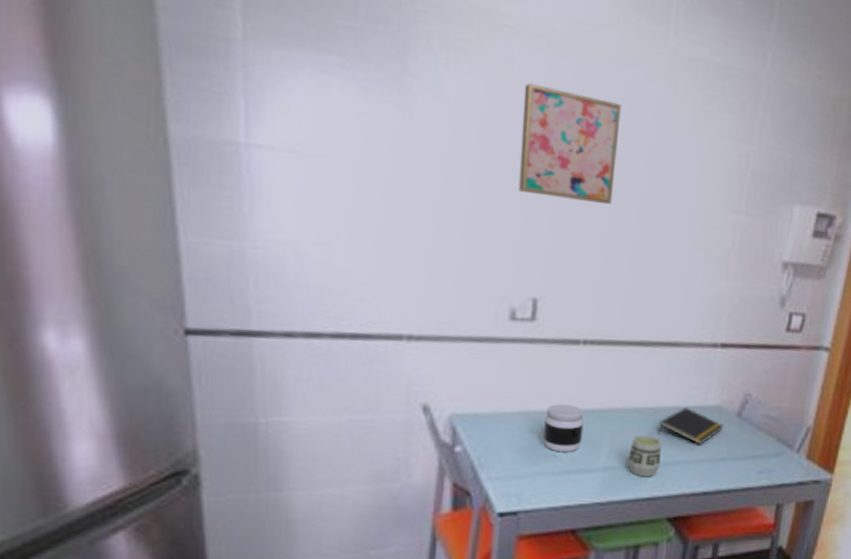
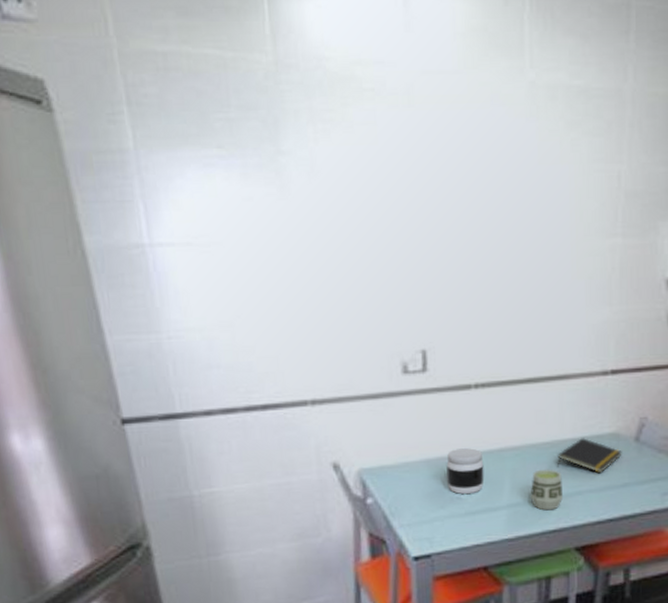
wall art: present [518,83,621,205] -> none [390,141,487,250]

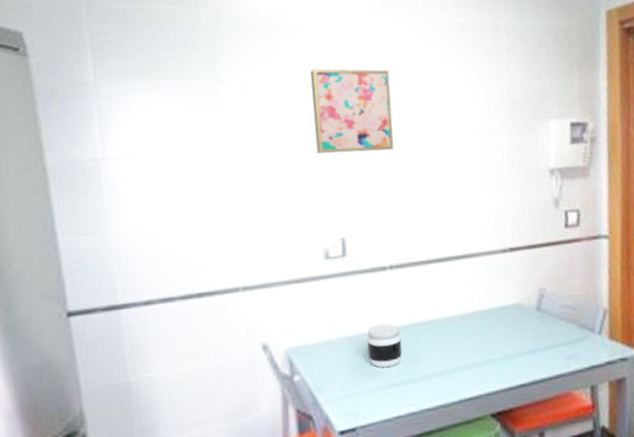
wall art: none [390,141,487,250] -> present [309,69,394,154]
cup: present [530,469,564,511] -> none [445,340,476,380]
notepad: present [557,438,622,474] -> none [468,309,526,342]

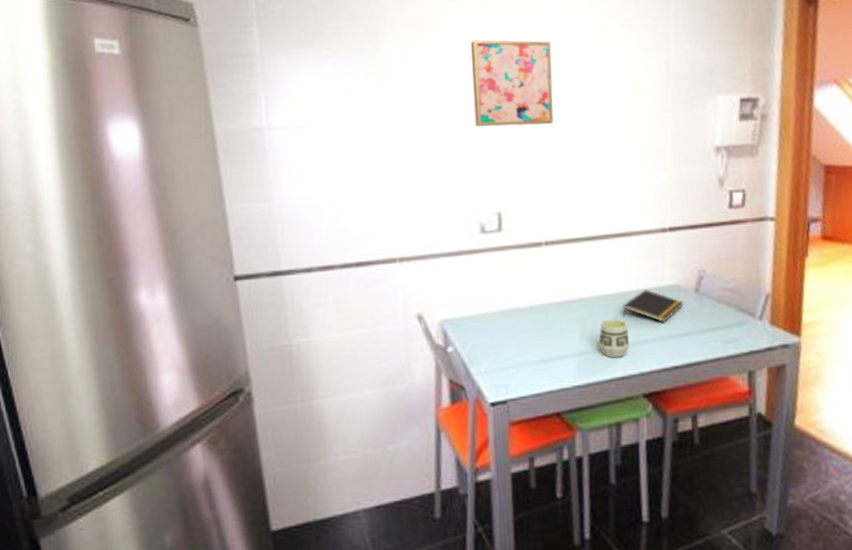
jar: present [367,324,403,368] -> none [520,300,556,343]
cup: none [445,340,476,380] -> present [598,319,630,358]
notepad: none [468,309,526,342] -> present [623,290,684,323]

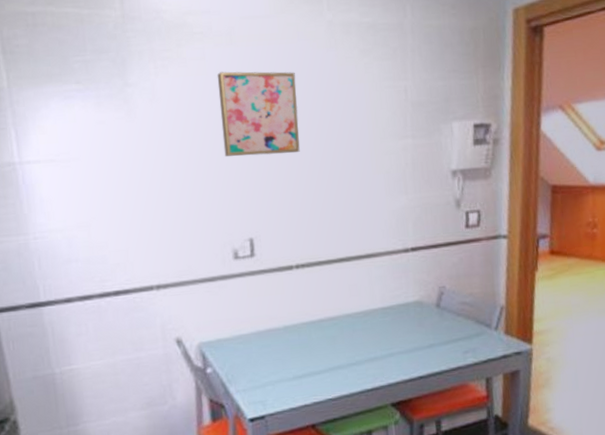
cup: present [598,319,630,358] -> none [348,335,378,372]
notepad: present [623,290,684,323] -> none [370,306,426,337]

